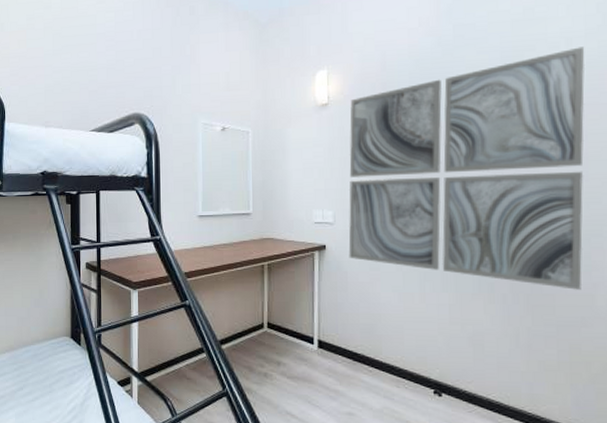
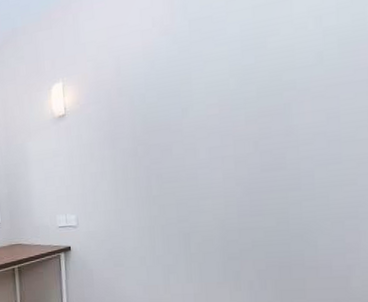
wall art: present [348,46,585,290] -> none [87,23,337,273]

